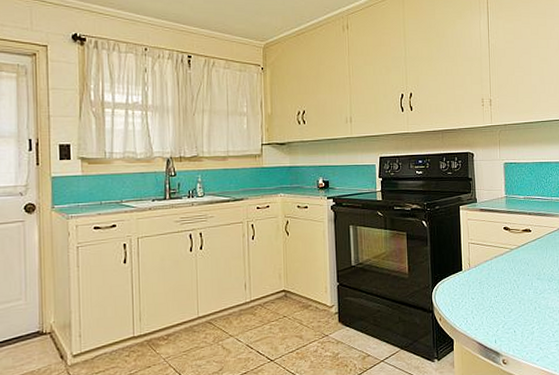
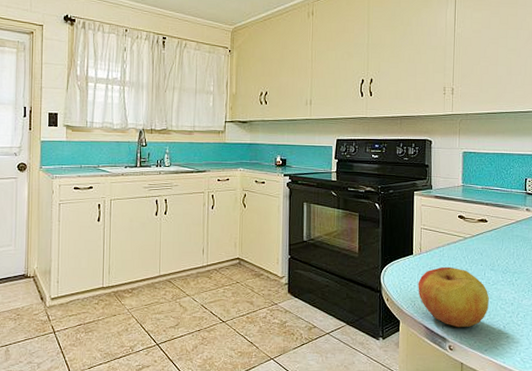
apple: none [469,279,538,341] -> present [418,266,489,328]

